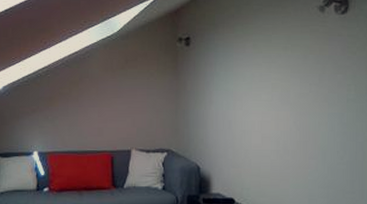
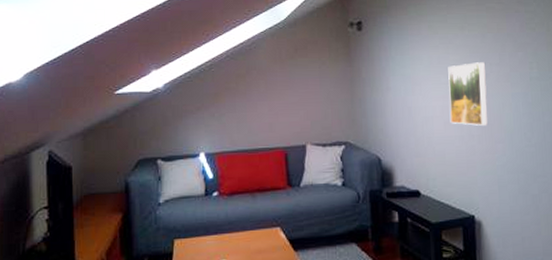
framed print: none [267,82,304,142] -> present [448,62,488,126]

